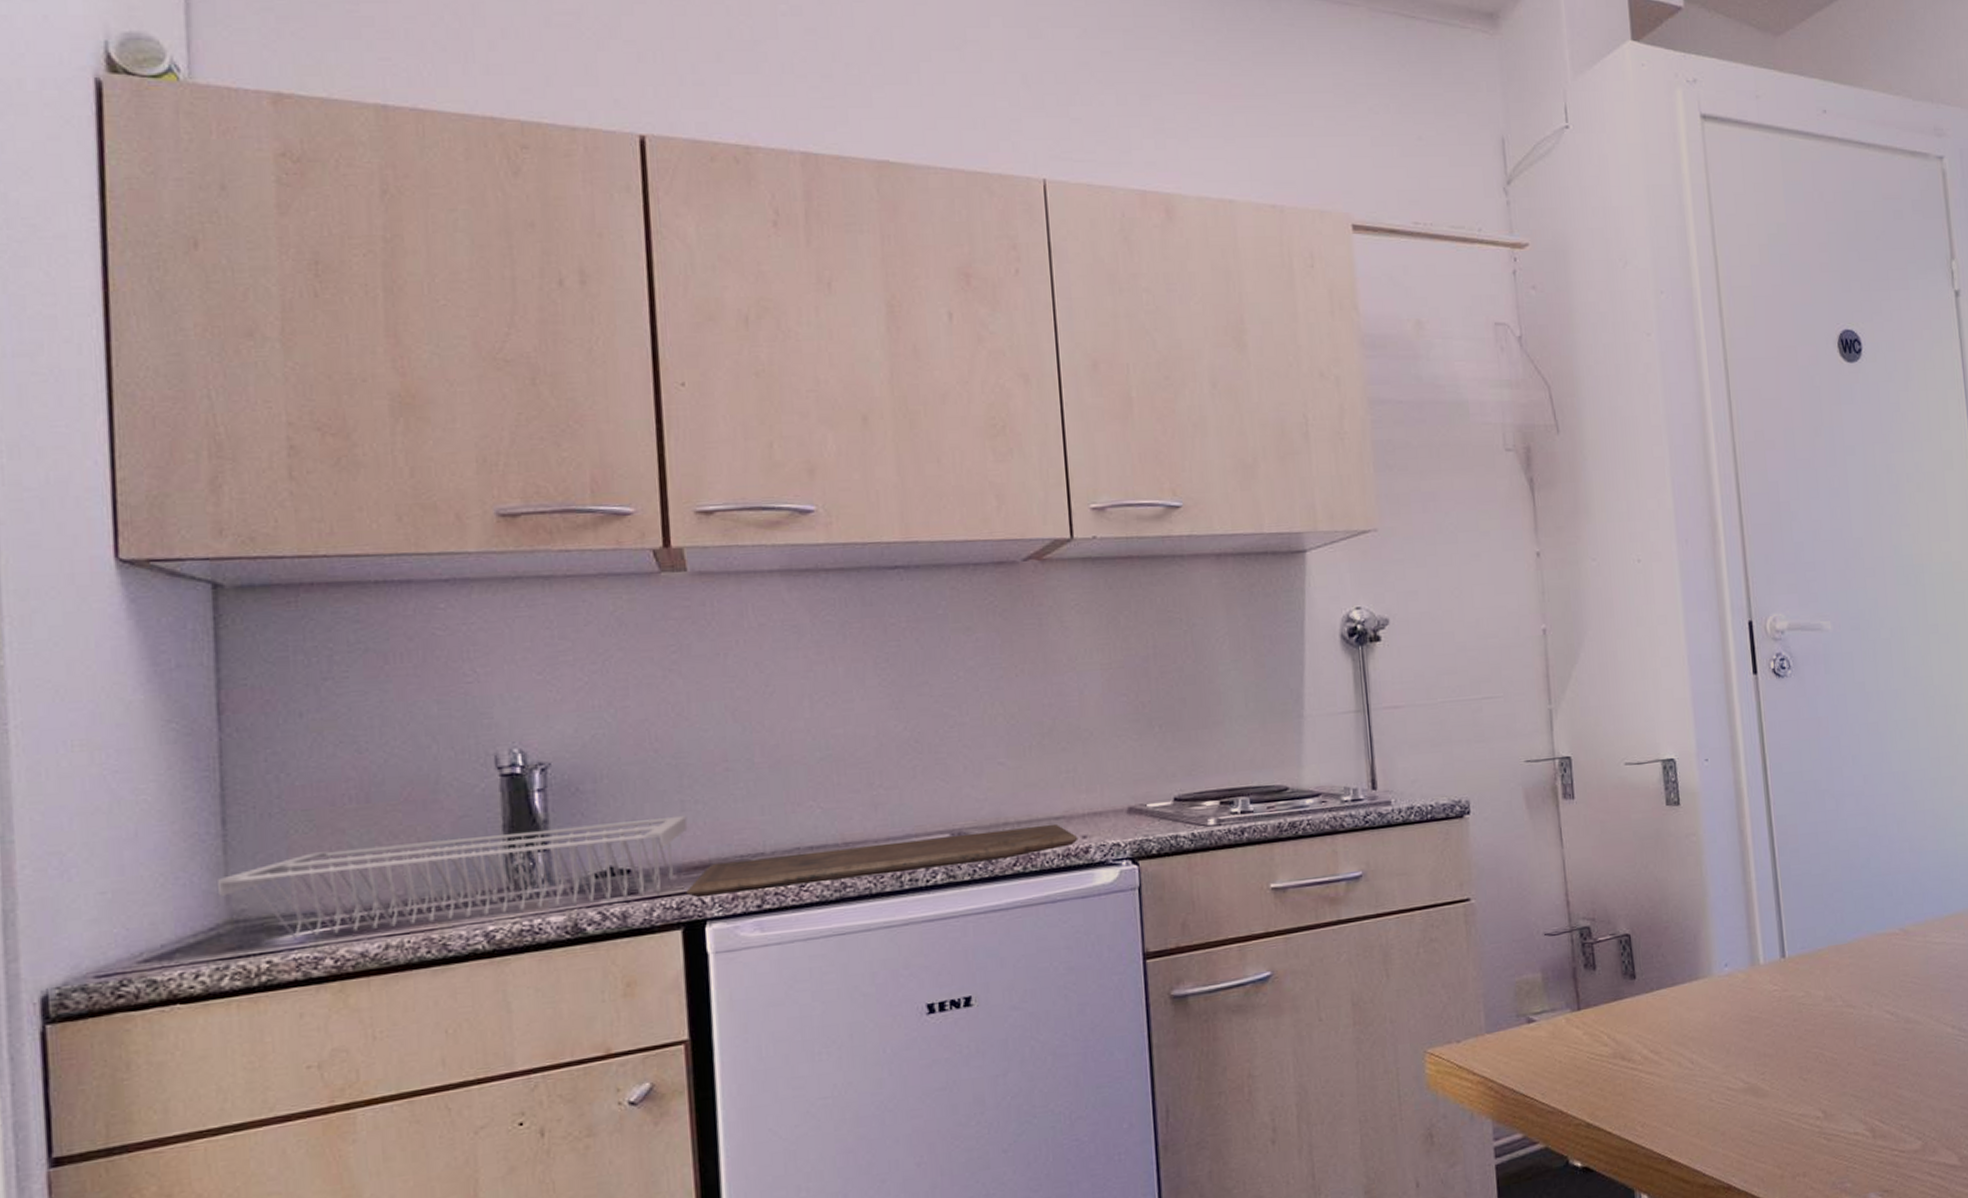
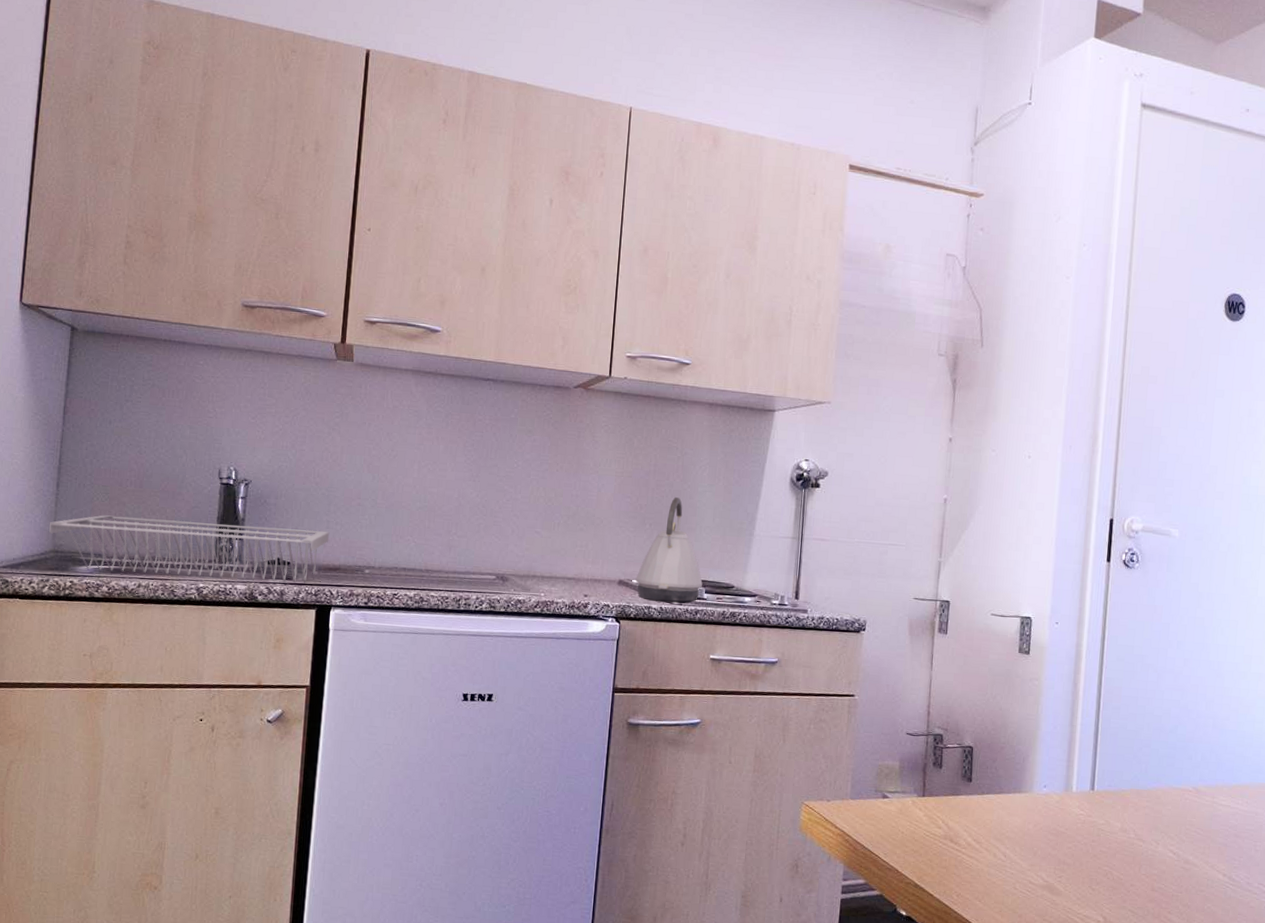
cutting board: present [686,823,1078,898] -> none [322,568,582,602]
kettle: none [1151,684,1245,828] -> present [635,497,703,604]

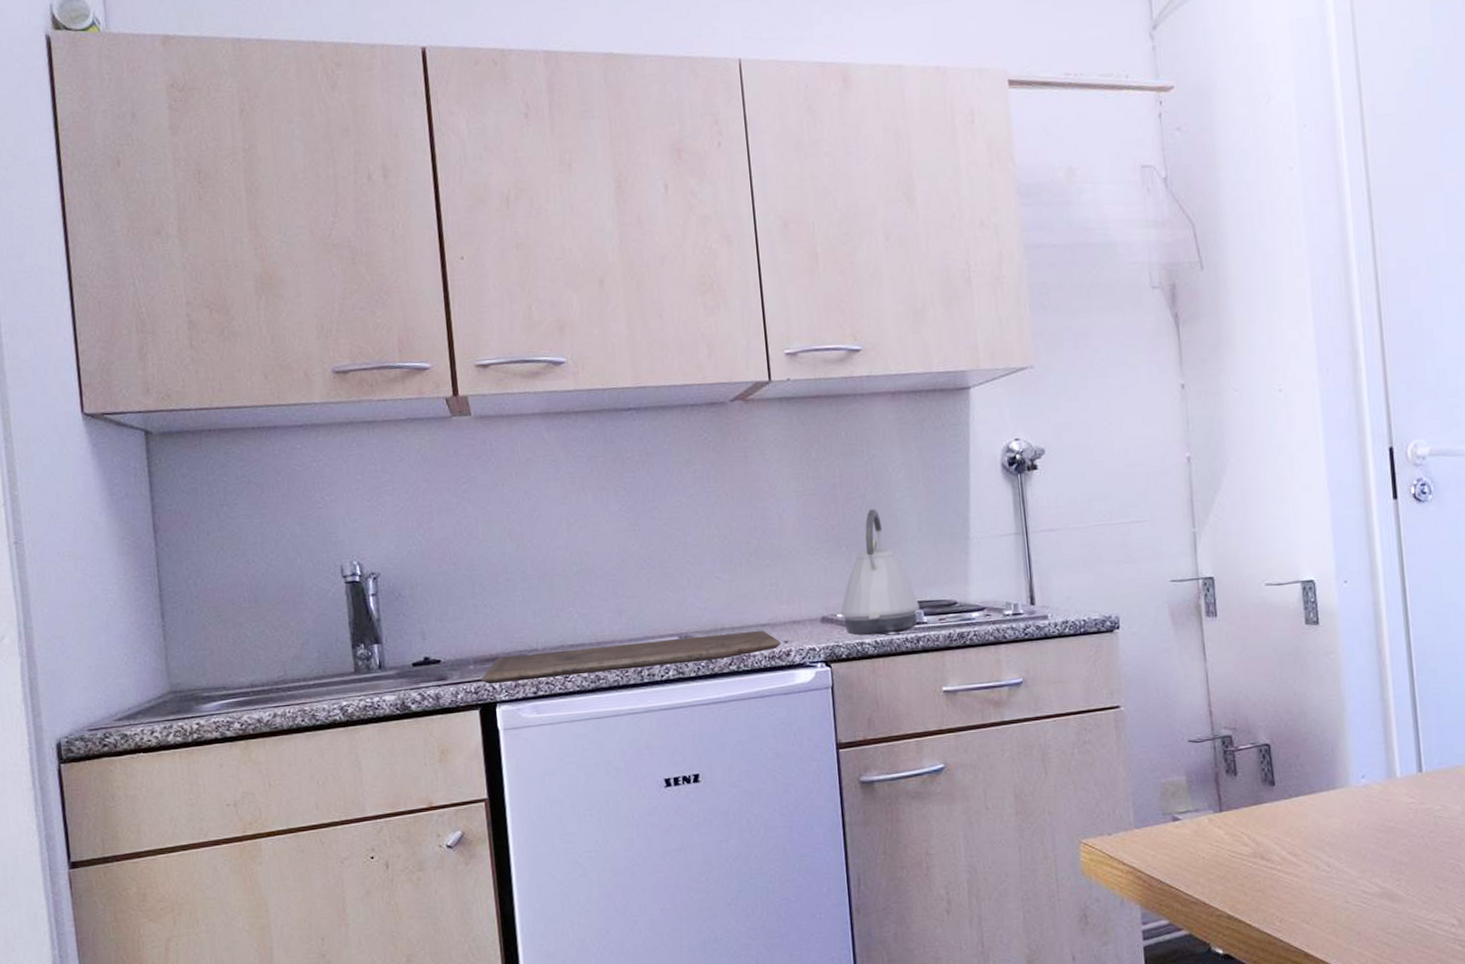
dish rack: present [49,515,330,583] -> none [161,617,480,707]
cutting board: none [322,568,582,602] -> present [481,630,781,685]

